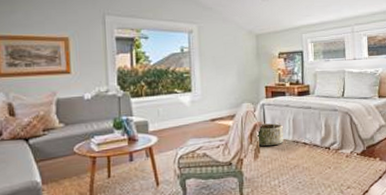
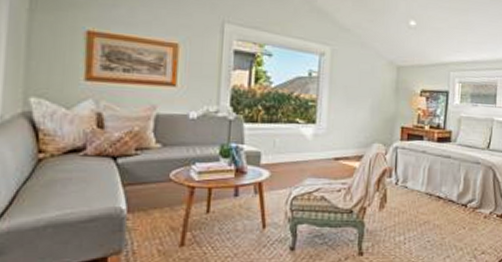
basket: present [258,122,284,146] -> none [385,168,416,195]

